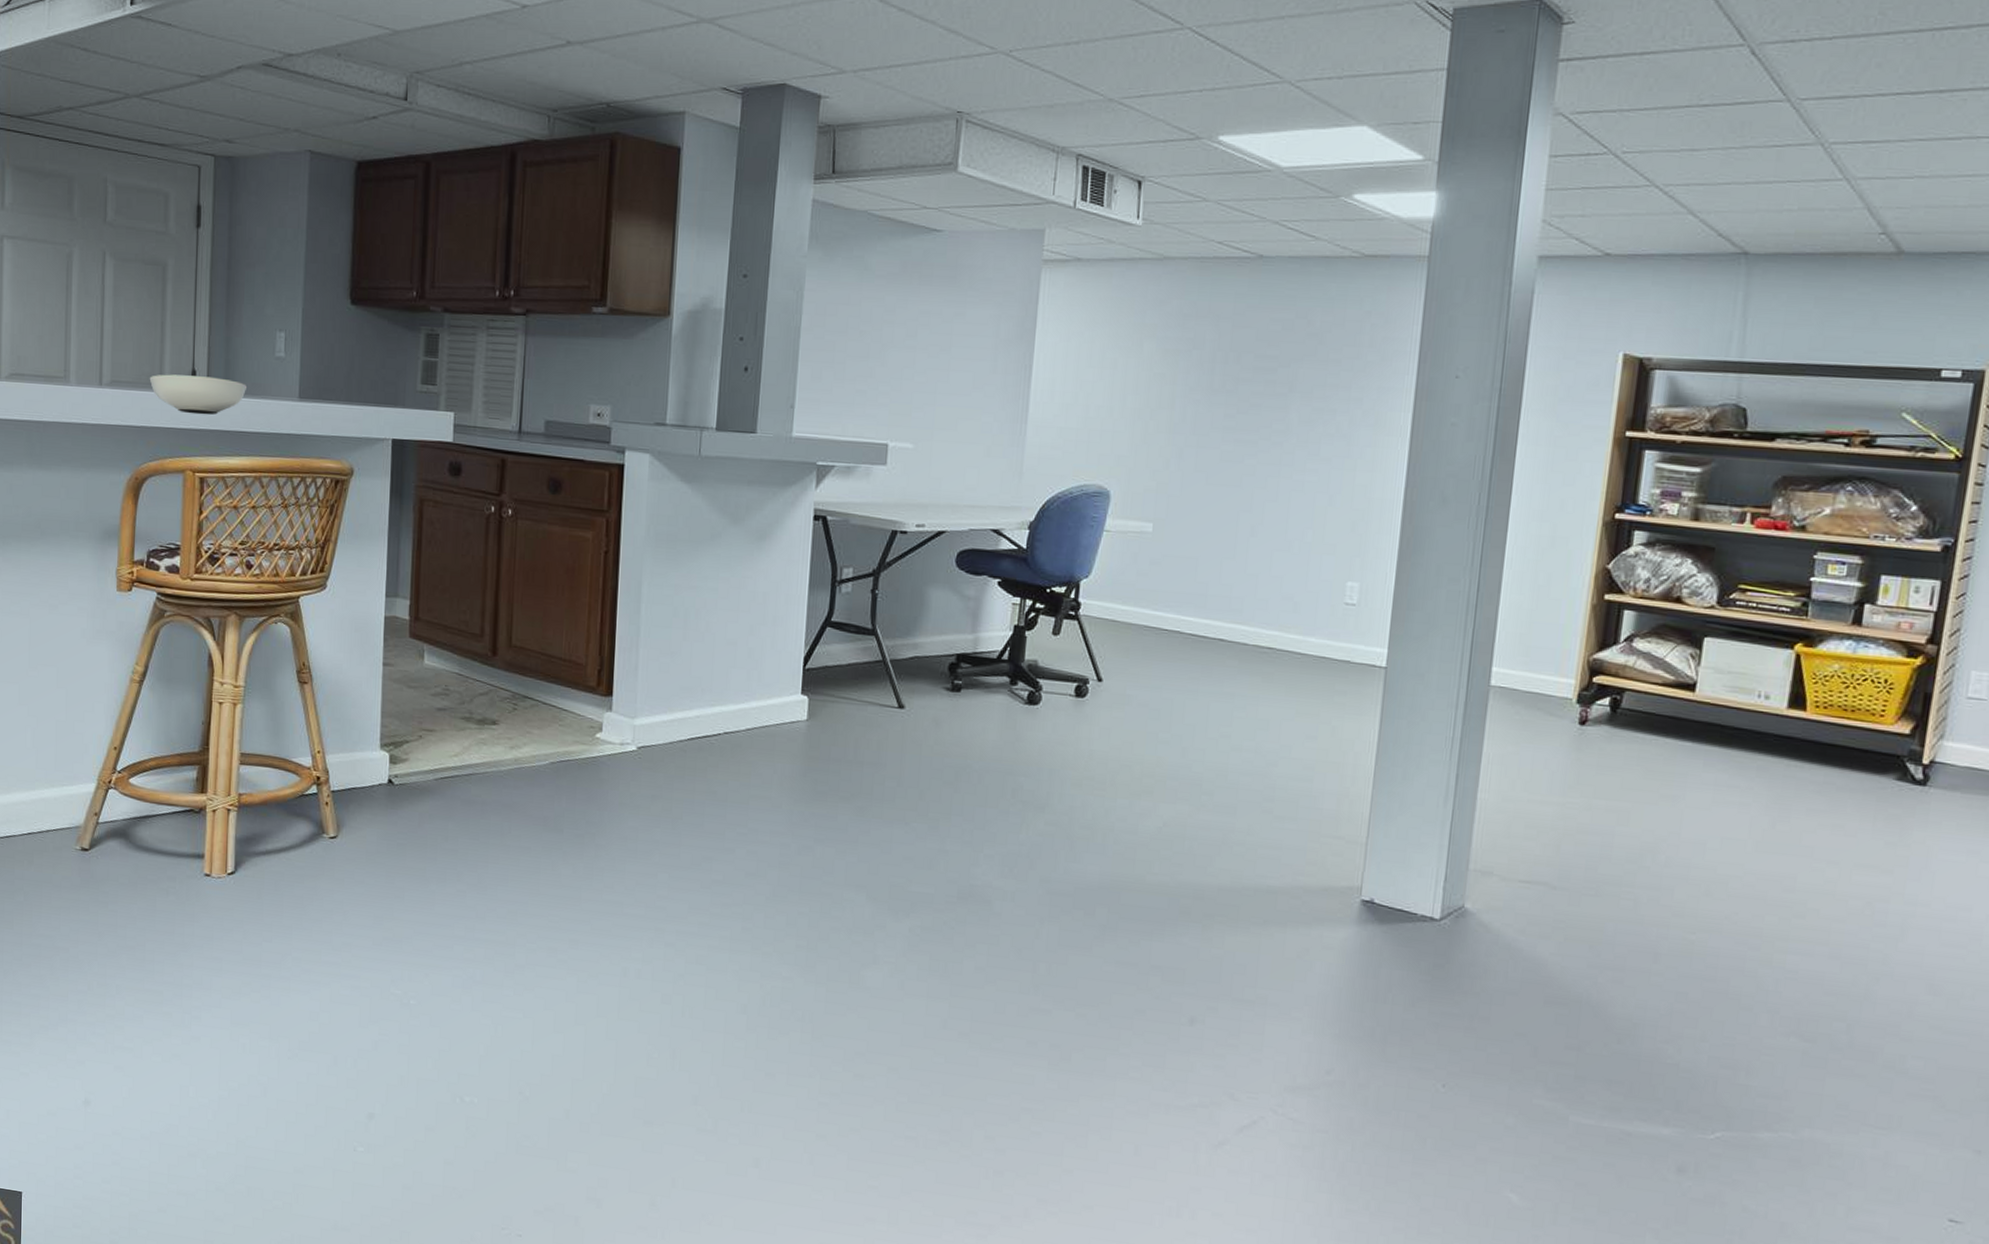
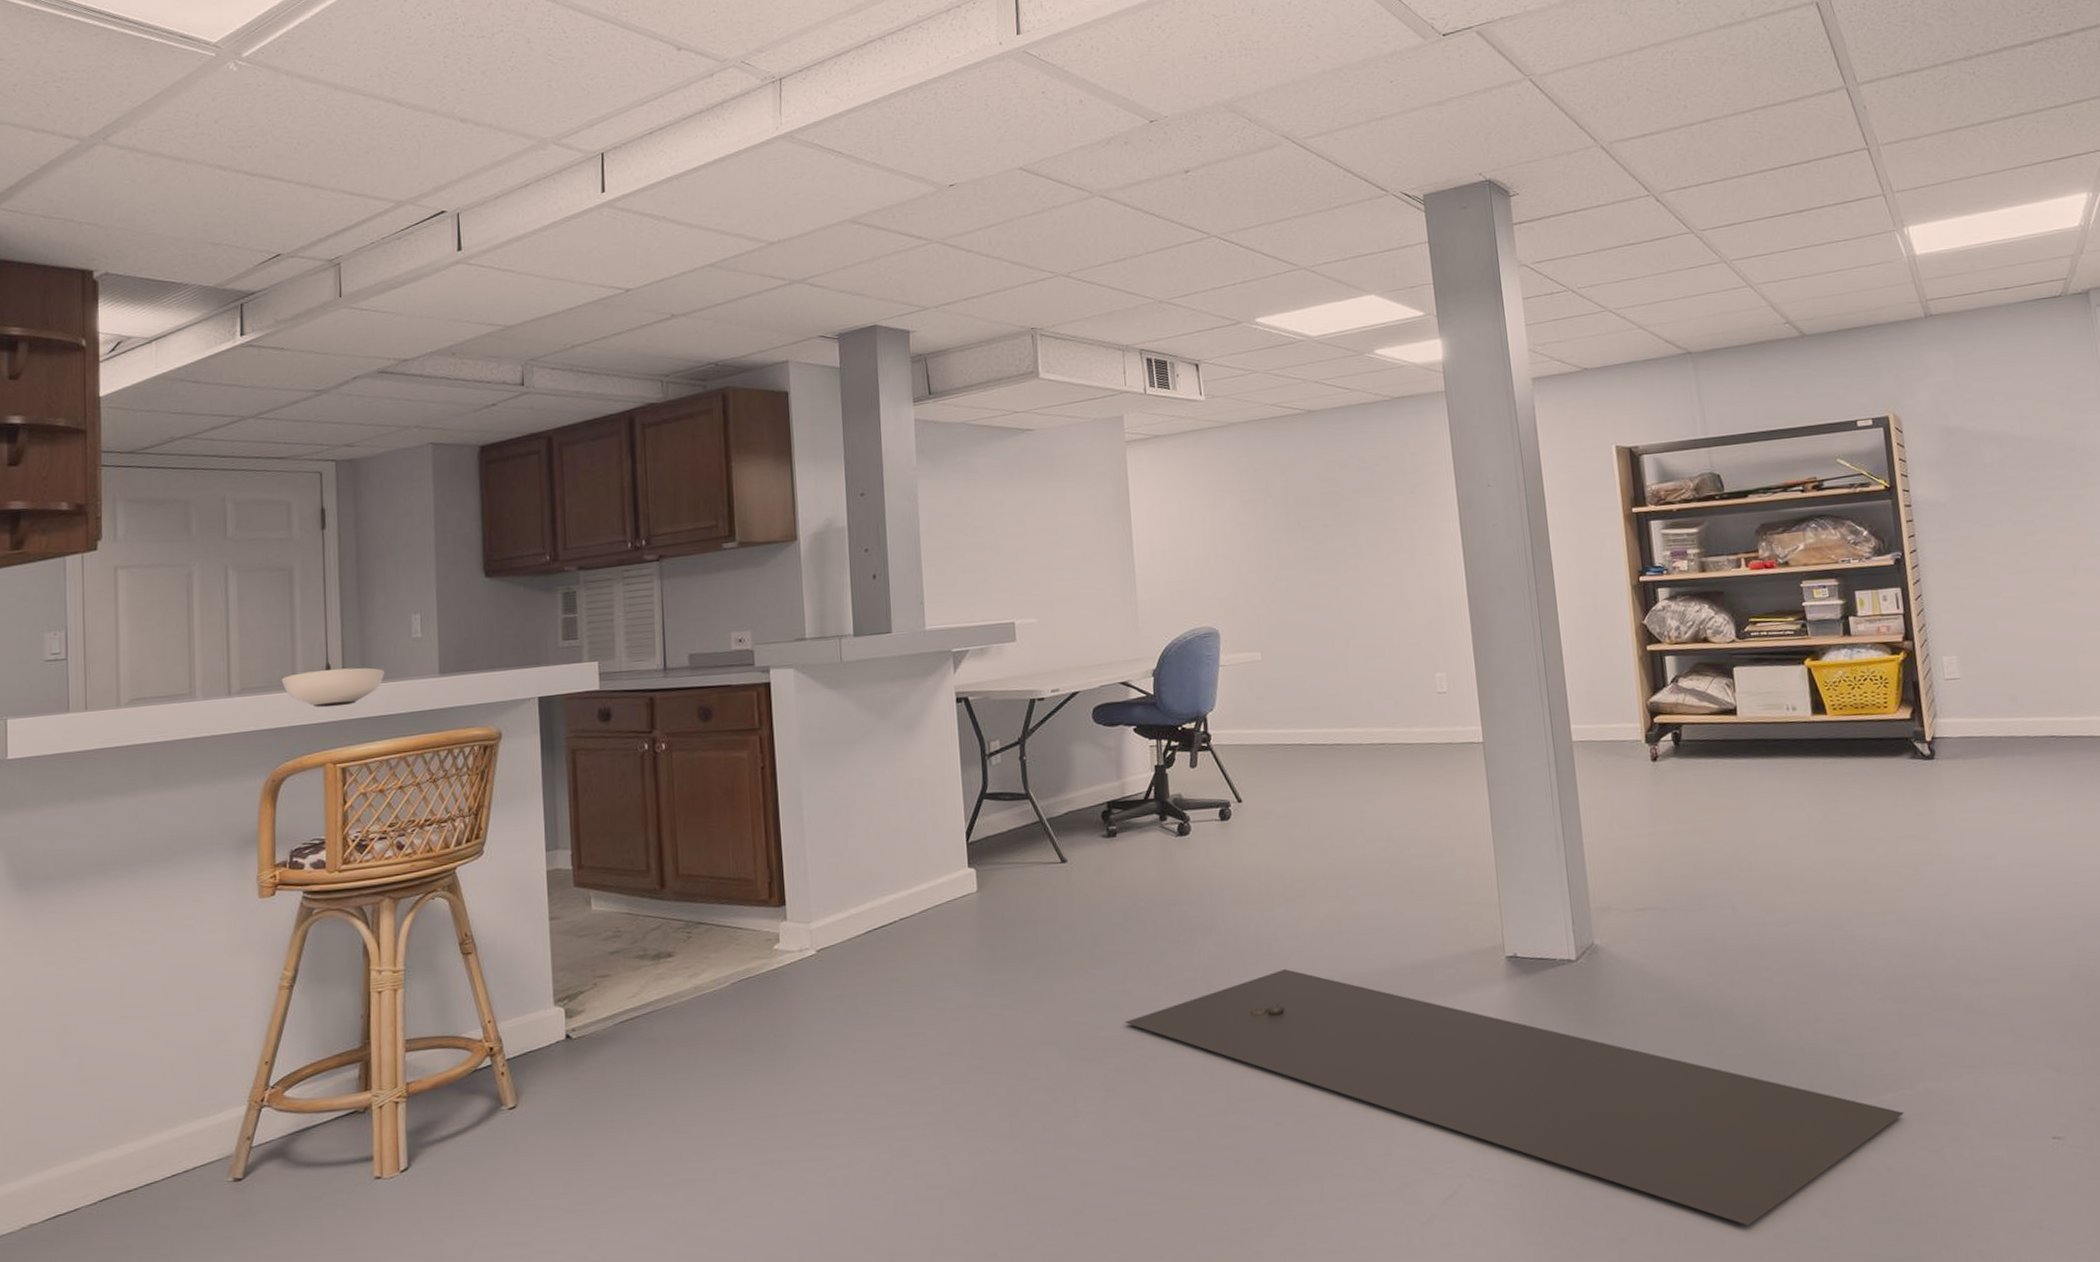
yoga mat: none [938,863,1779,1228] -> present [1124,969,1904,1226]

